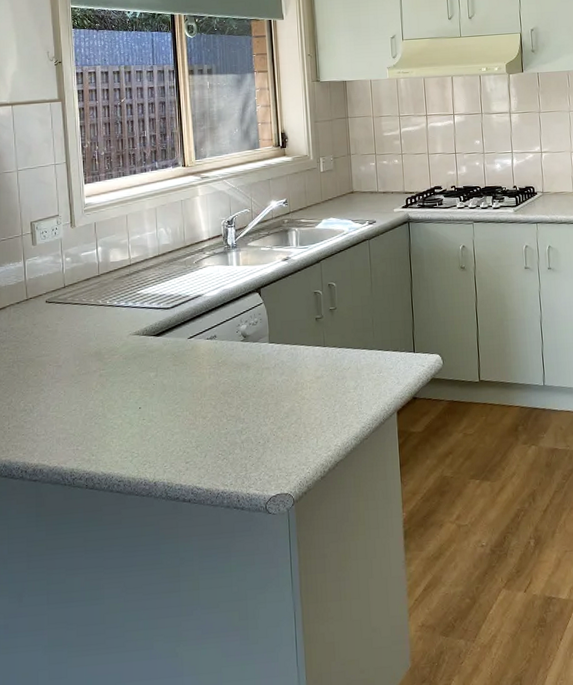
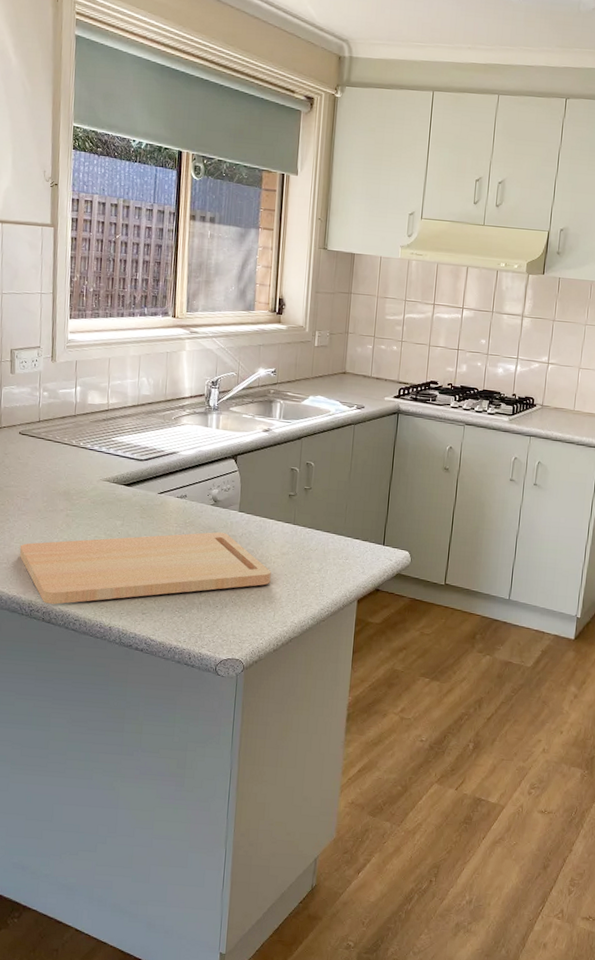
cutting board: none [56,366,309,469] -> present [19,531,271,604]

